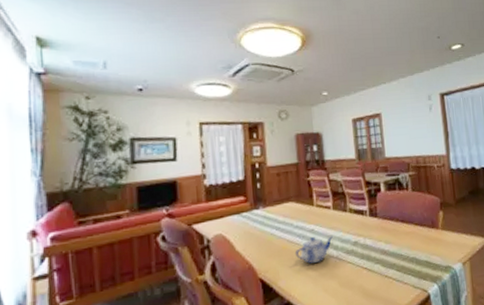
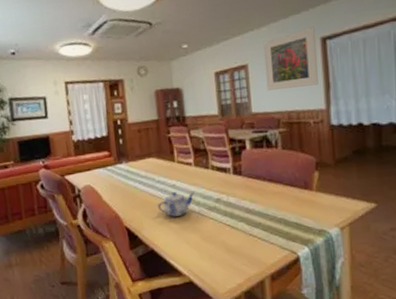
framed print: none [394,84,439,137] -> present [263,26,318,90]

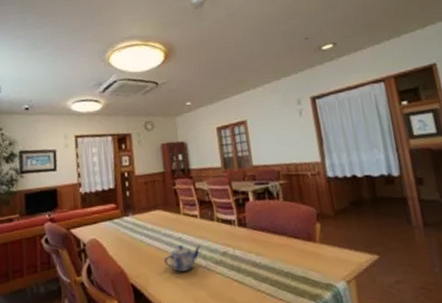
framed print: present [263,26,318,90] -> none [259,87,312,144]

